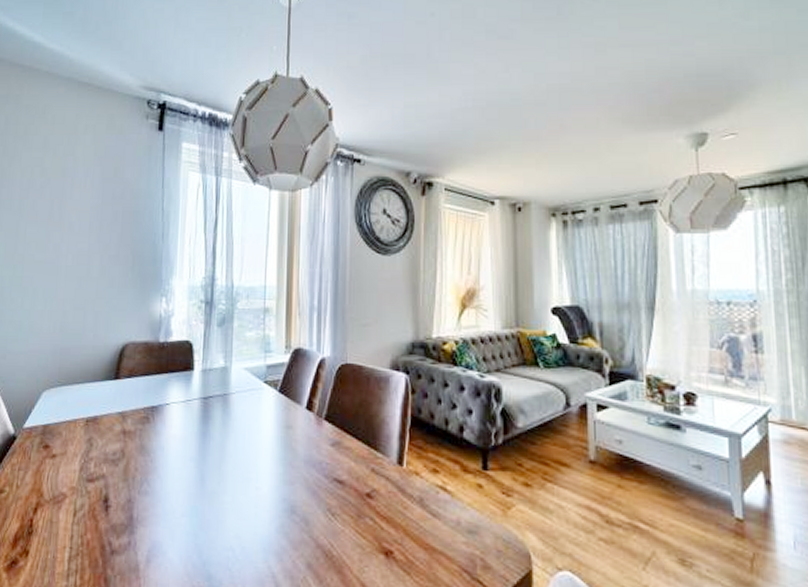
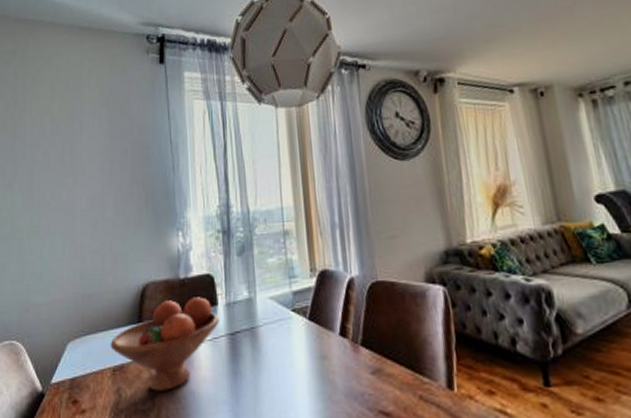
fruit bowl: none [85,361,194,444] -> present [110,297,220,391]

